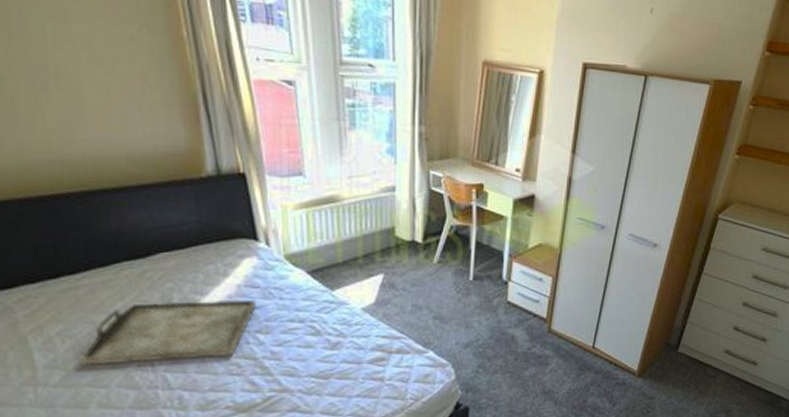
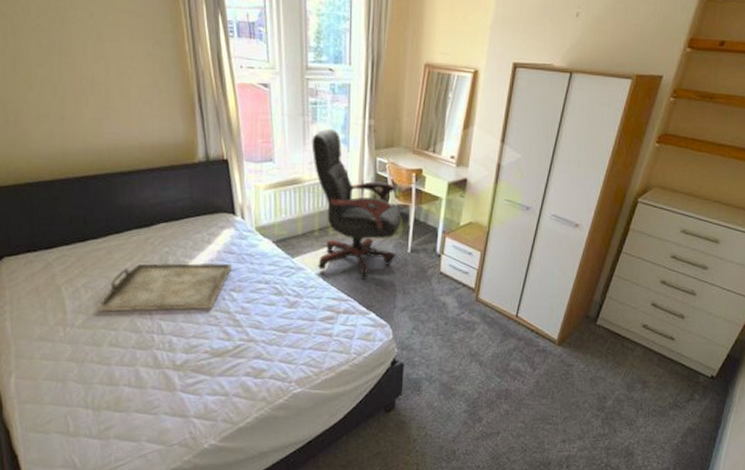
office chair: none [350,136,461,313] -> present [311,128,402,280]

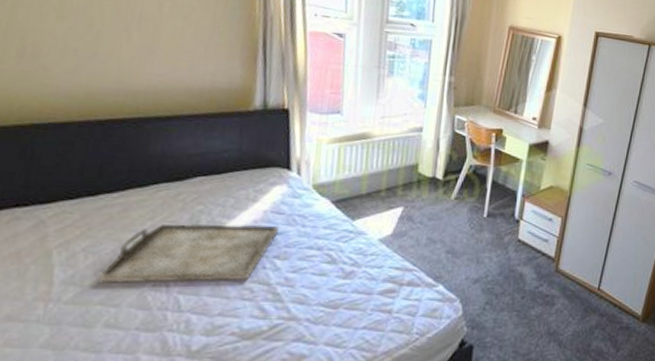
office chair: present [311,128,402,280] -> none [381,83,479,247]

